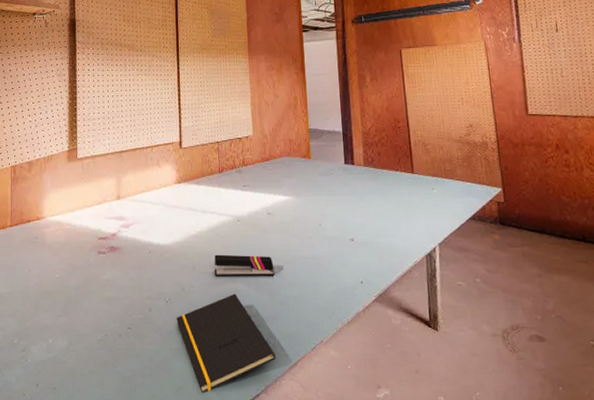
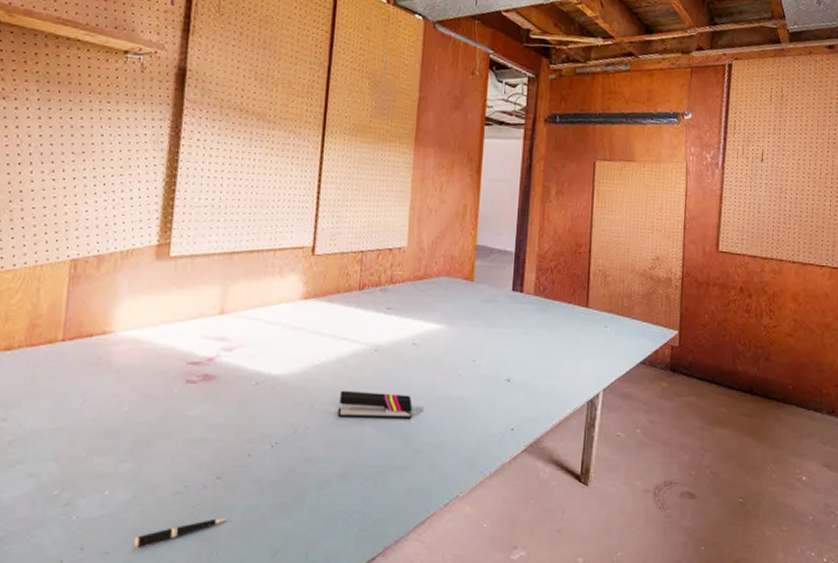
pen: none [72,361,139,385] -> present [133,518,227,549]
notepad: present [176,293,275,393] -> none [282,438,401,556]

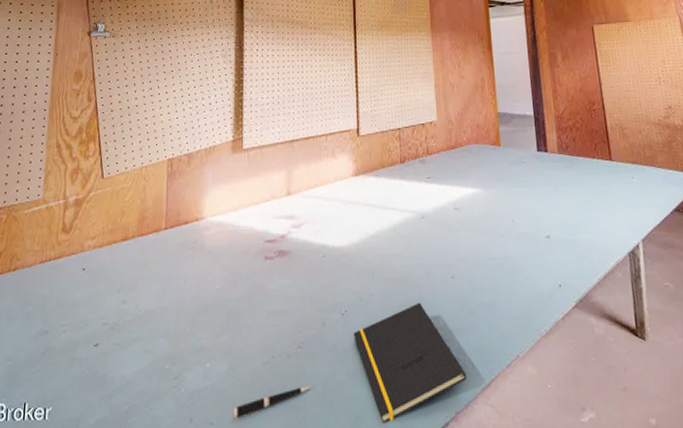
notepad: none [282,438,401,556] -> present [353,302,466,423]
stapler: present [337,390,413,419] -> none [396,257,463,284]

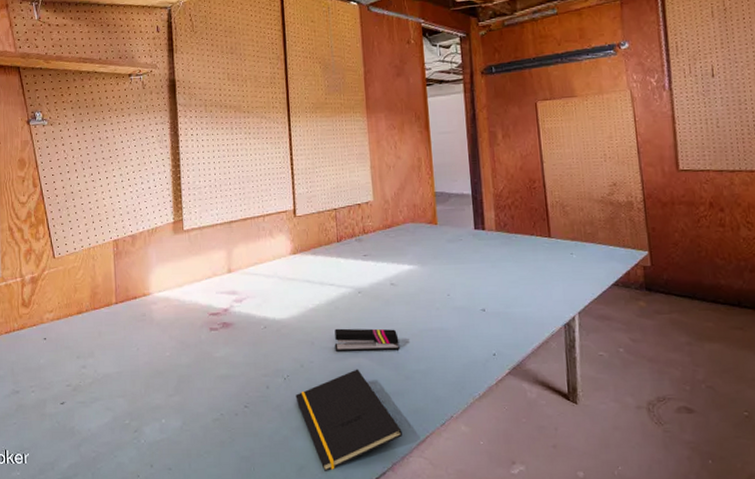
pen: present [233,386,311,419] -> none [188,440,258,466]
stapler: none [396,257,463,284] -> present [334,328,400,353]

